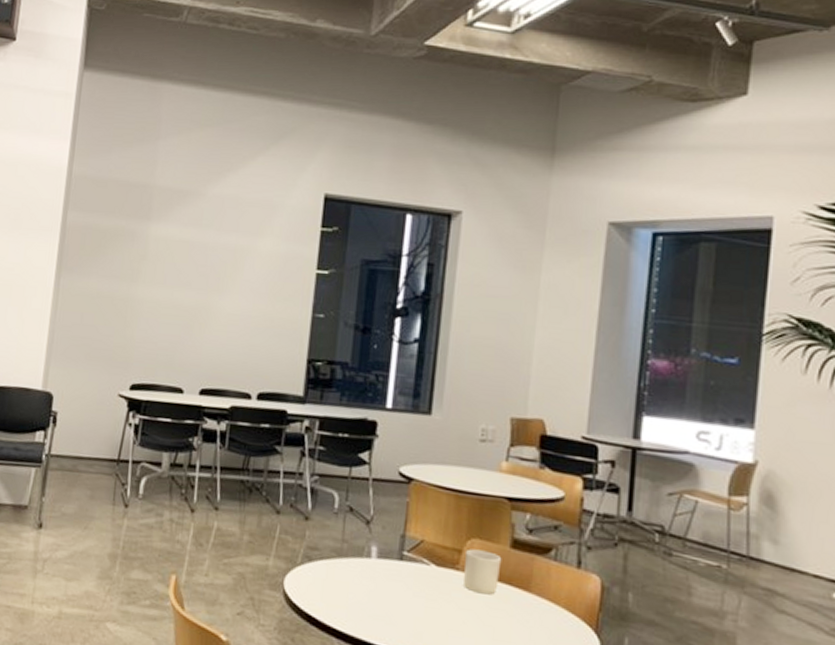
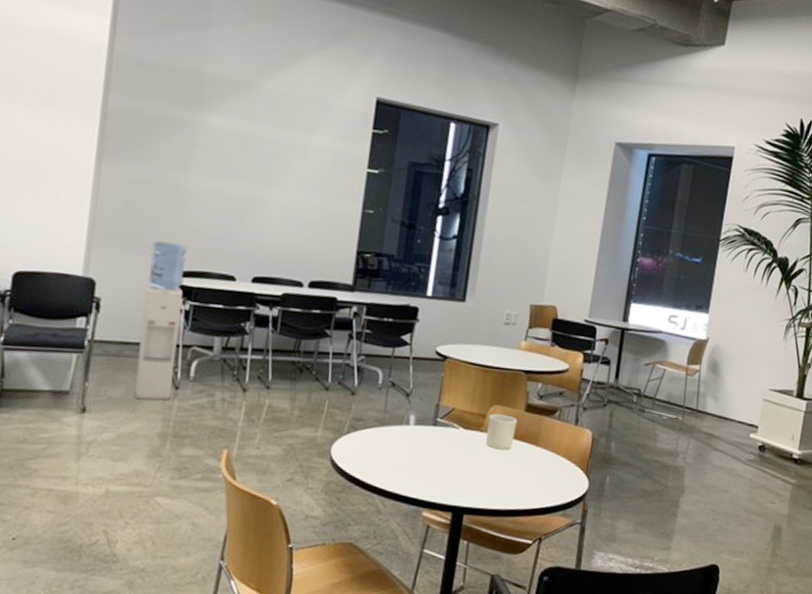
water cooler: none [86,353,138,519] -> present [133,240,188,401]

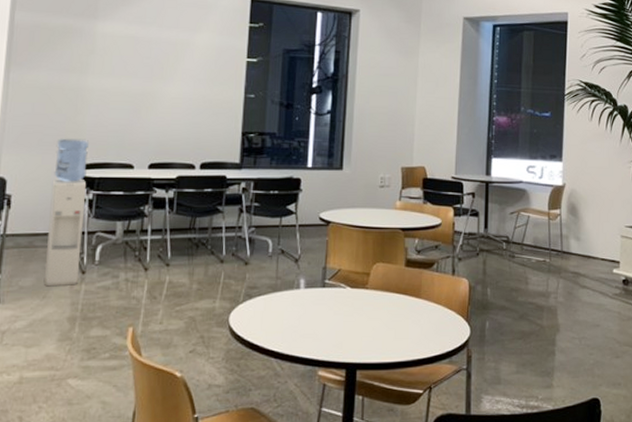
mug: present [485,414,518,450] -> none [371,271,399,305]

